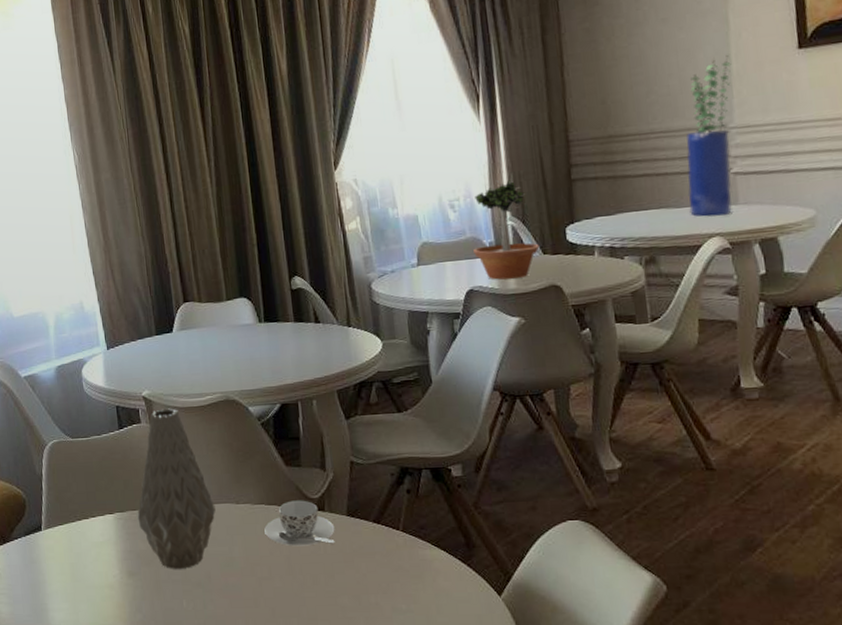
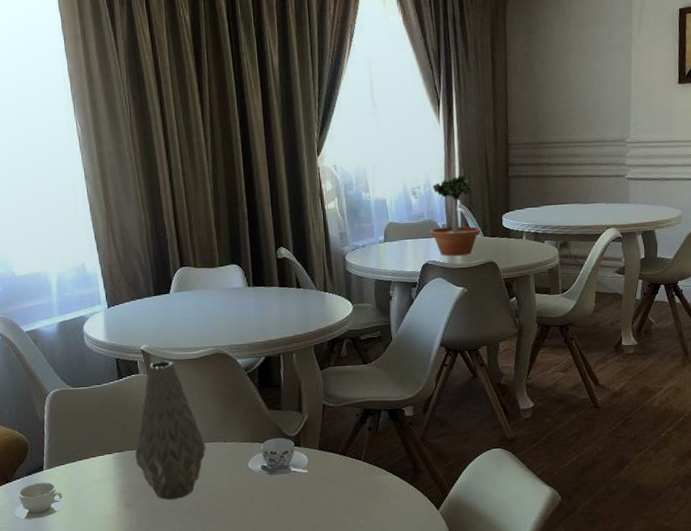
teacup: none [12,543,64,585] -> present [14,482,65,520]
vase: present [686,54,732,218] -> none [594,83,631,213]

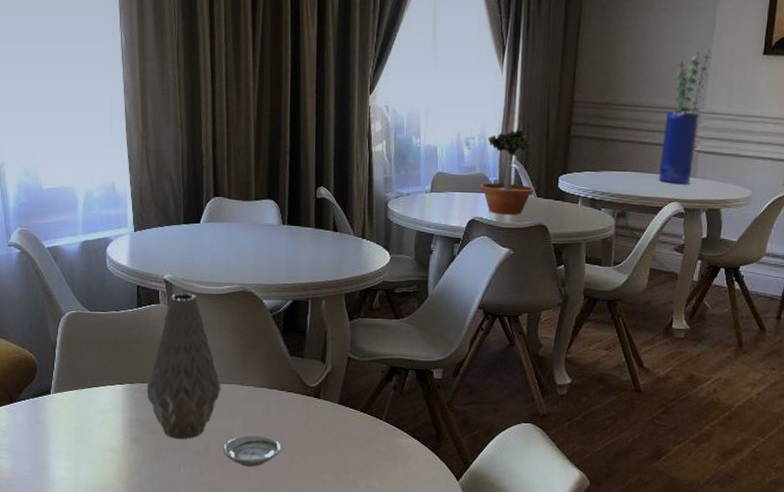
teacup: present [14,482,65,520] -> none [16,406,69,444]
saucer: none [214,487,269,519] -> present [223,434,282,467]
teacup: present [248,438,309,477] -> none [264,387,327,428]
vase: none [594,83,631,213] -> present [658,49,711,186]

